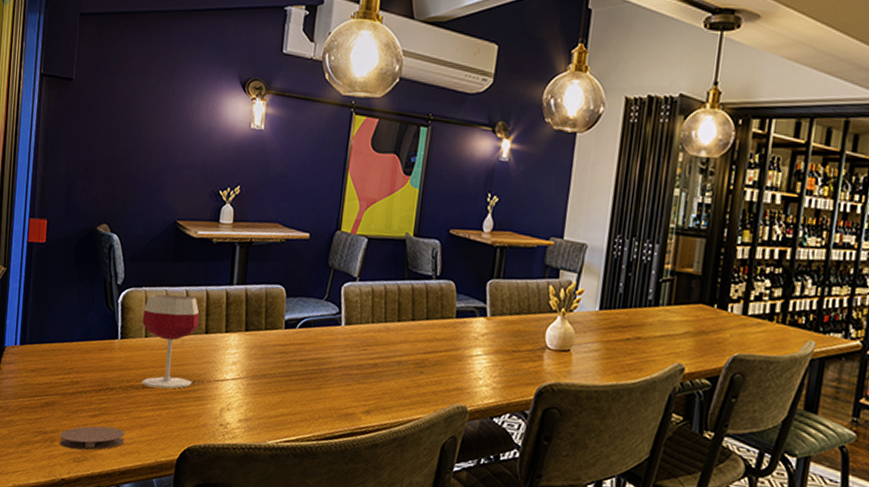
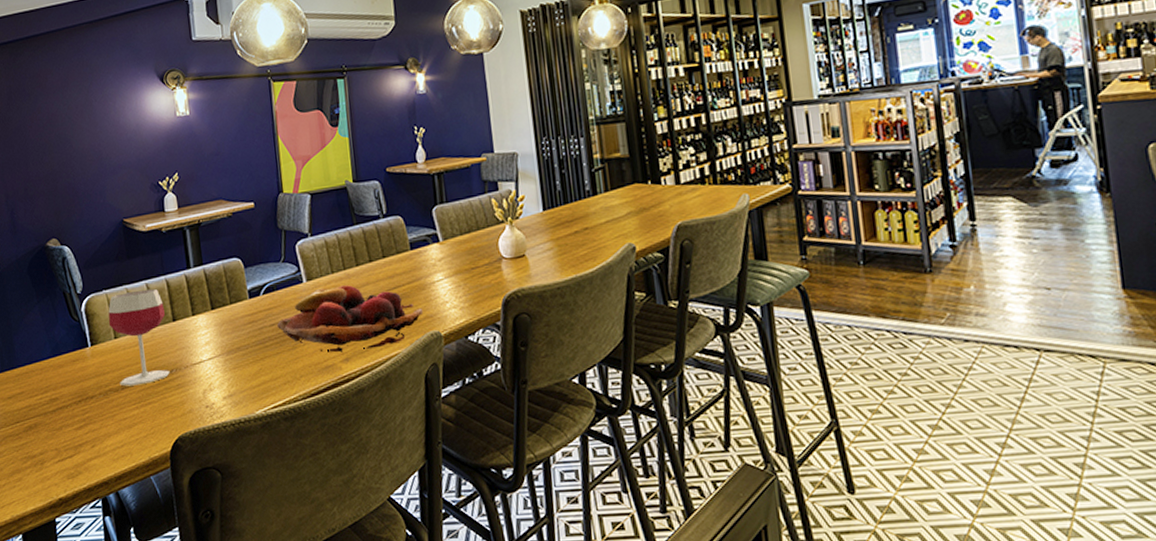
coaster: present [59,426,125,451] -> none [48,434,115,467]
fruit basket: none [307,335,455,408] -> present [277,285,424,353]

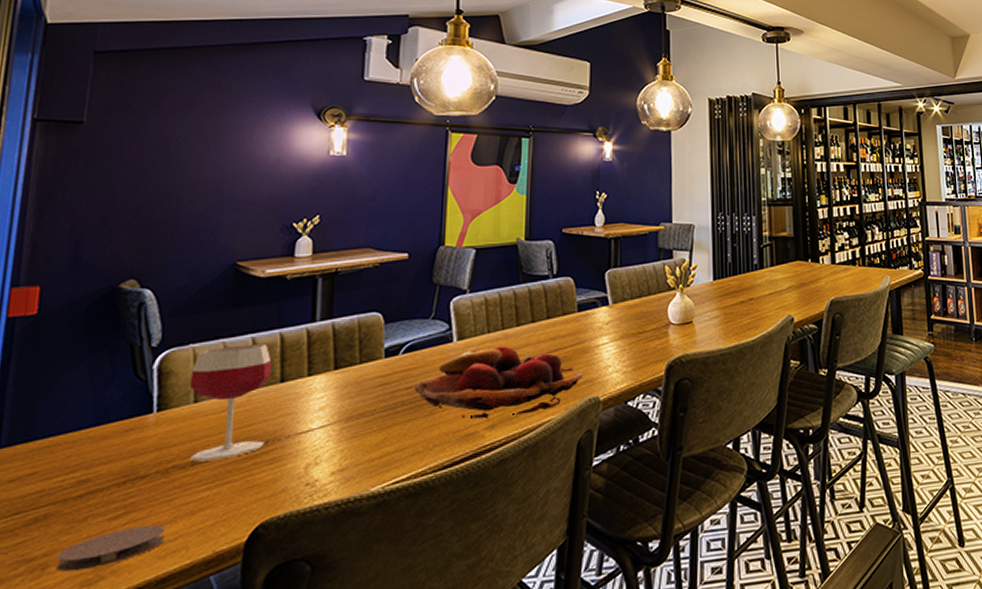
coaster: none [48,434,115,467] -> present [55,525,166,573]

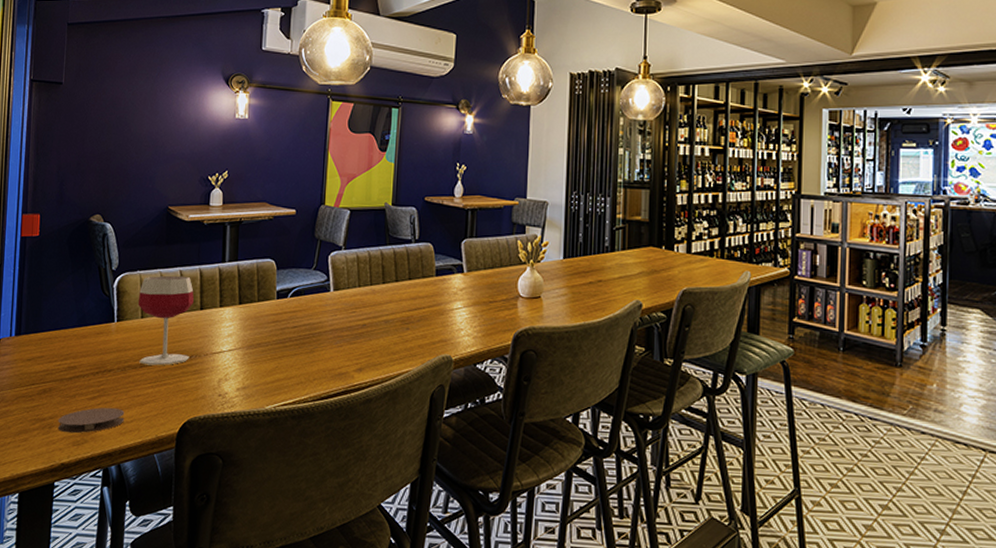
fruit basket: present [415,346,584,419] -> none [299,299,439,363]

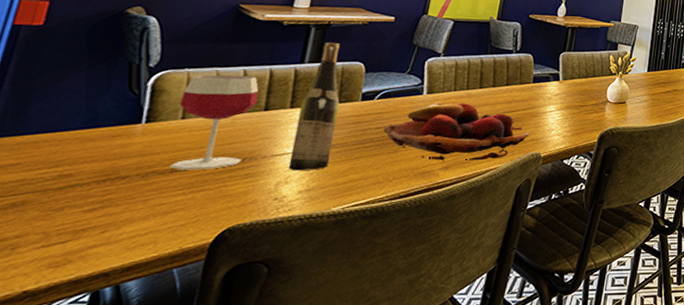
coaster: present [57,407,125,434] -> none [25,219,138,254]
wine bottle: none [225,240,259,369] -> present [289,42,341,171]
fruit basket: none [299,299,439,363] -> present [383,102,531,161]

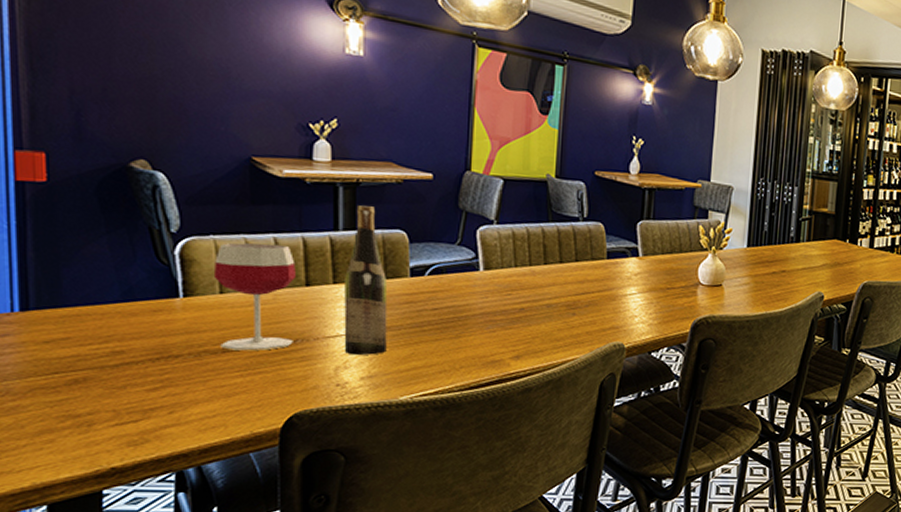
fruit basket: present [383,102,531,161] -> none [441,280,610,350]

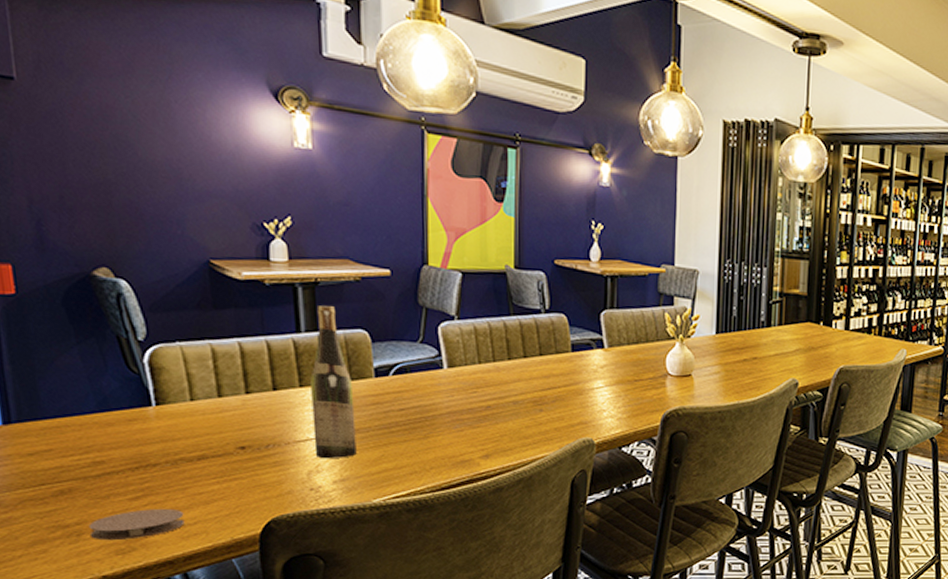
coaster: none [101,400,203,432] -> present [88,508,185,541]
wineglass: present [213,242,297,351] -> none [182,348,265,458]

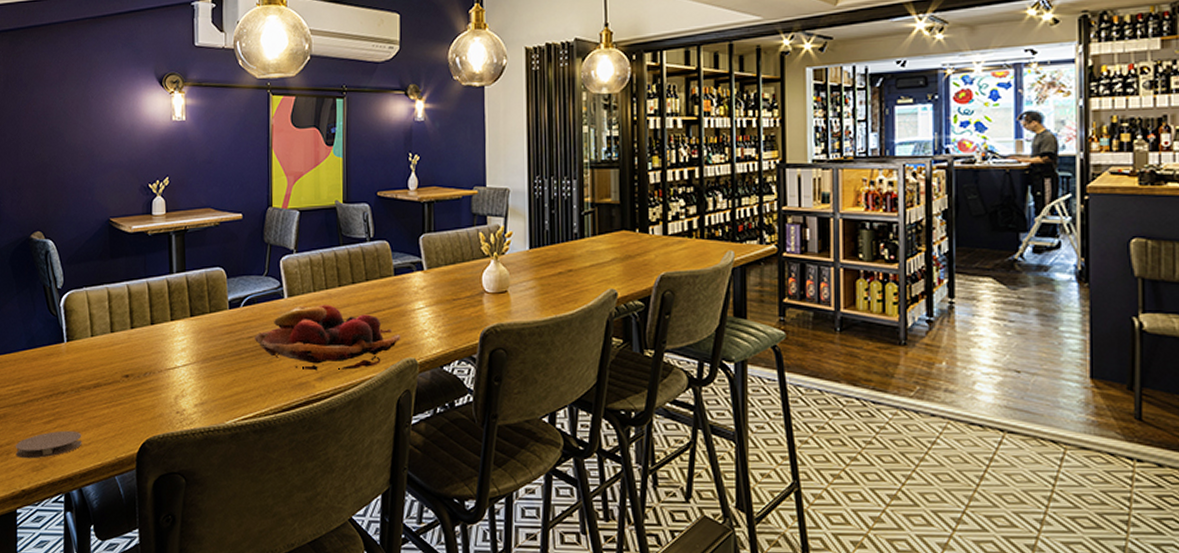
wine bottle: present [310,306,357,459] -> none [179,249,214,385]
fruit basket: none [408,377,578,448] -> present [255,305,401,371]

